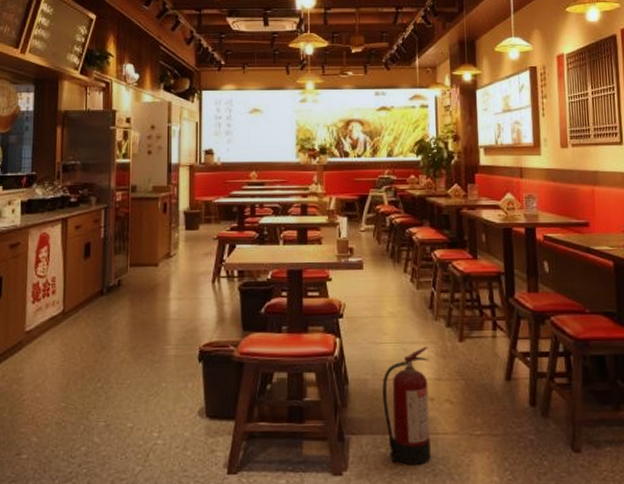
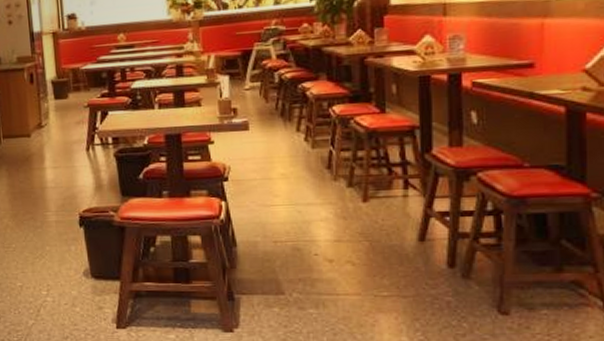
fire extinguisher: present [382,346,431,465] -> none [274,207,330,324]

